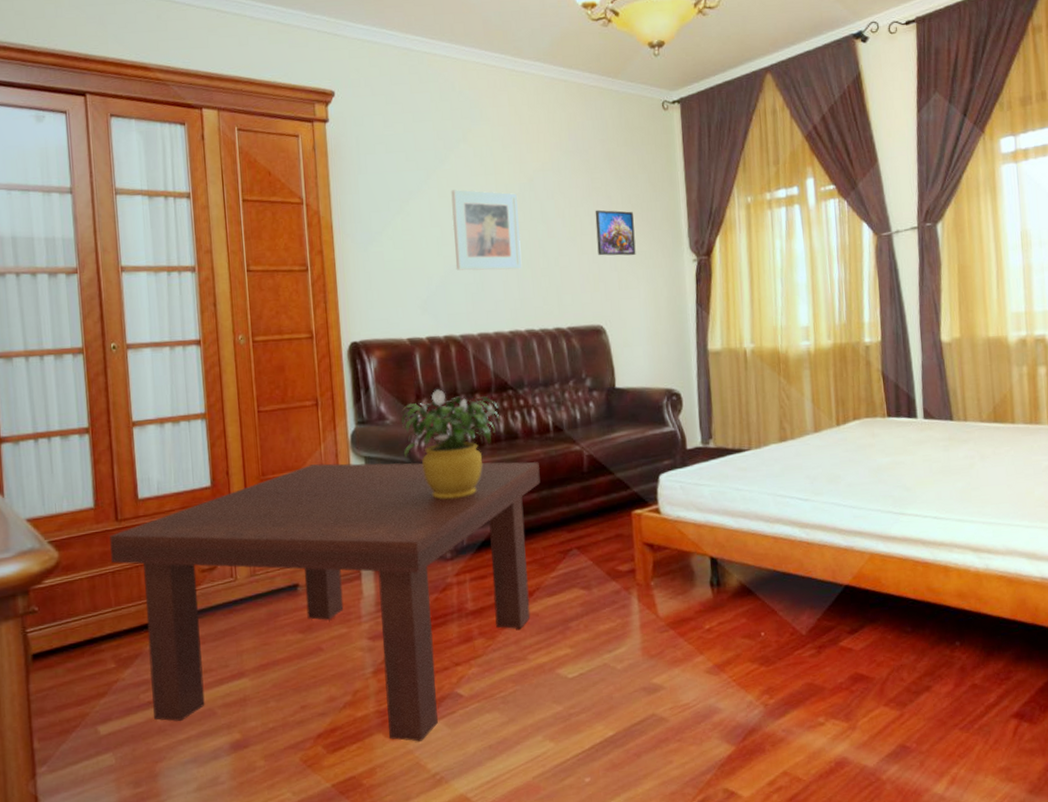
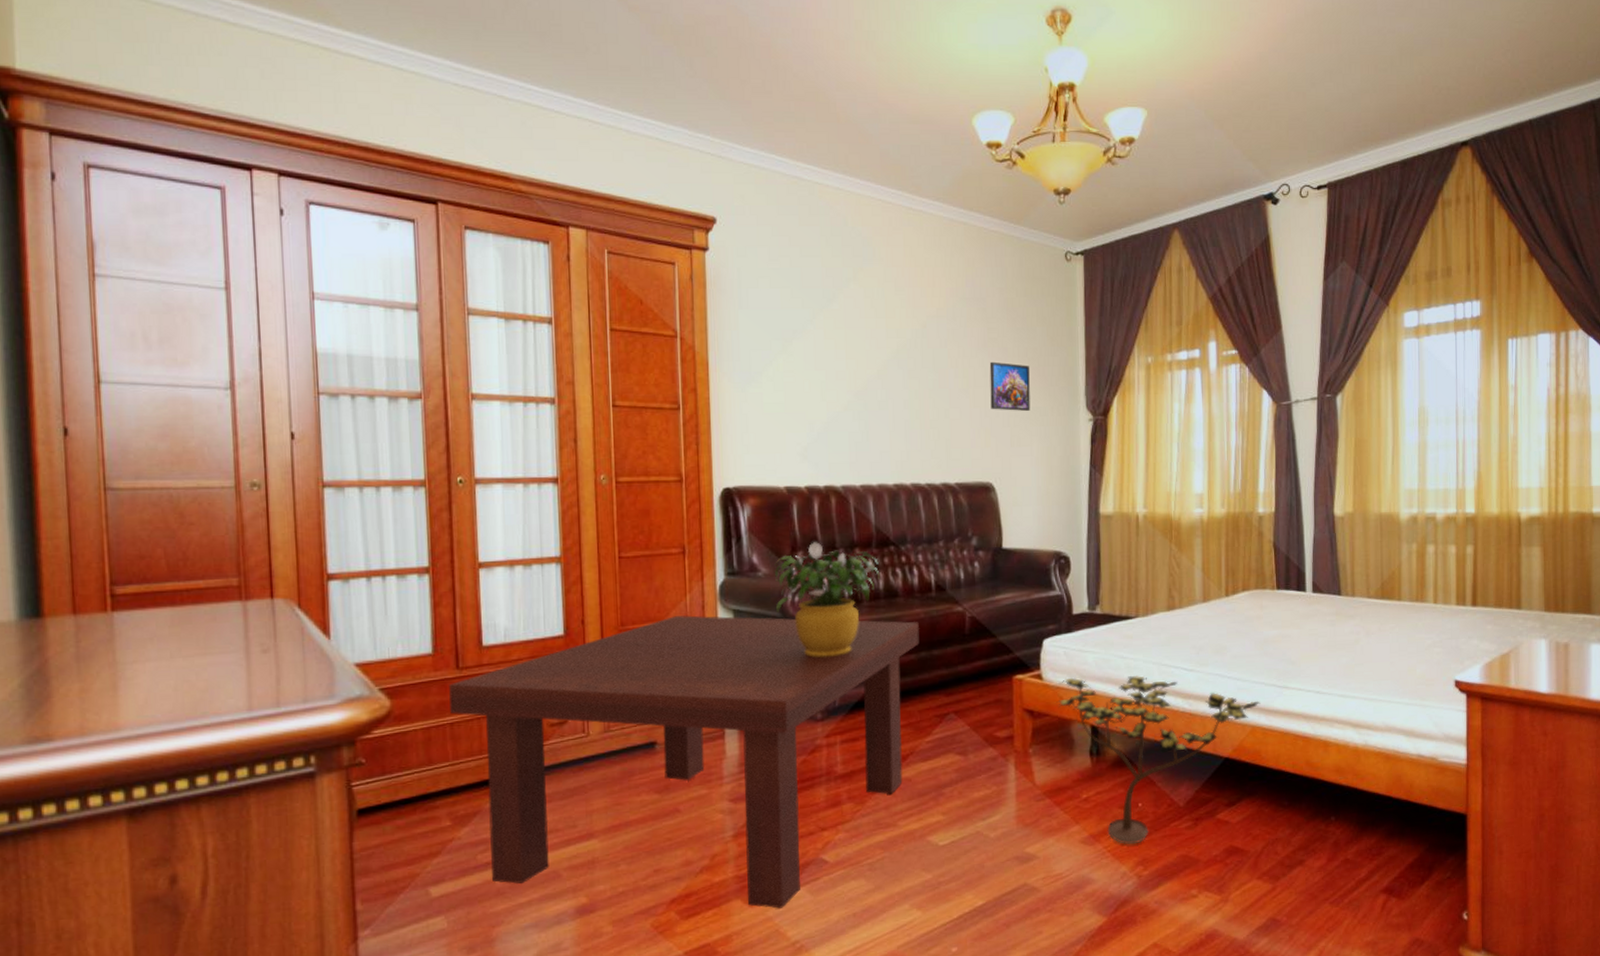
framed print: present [451,189,522,271] -> none [838,332,911,420]
decorative plant: none [675,507,878,674] -> present [1056,676,1260,845]

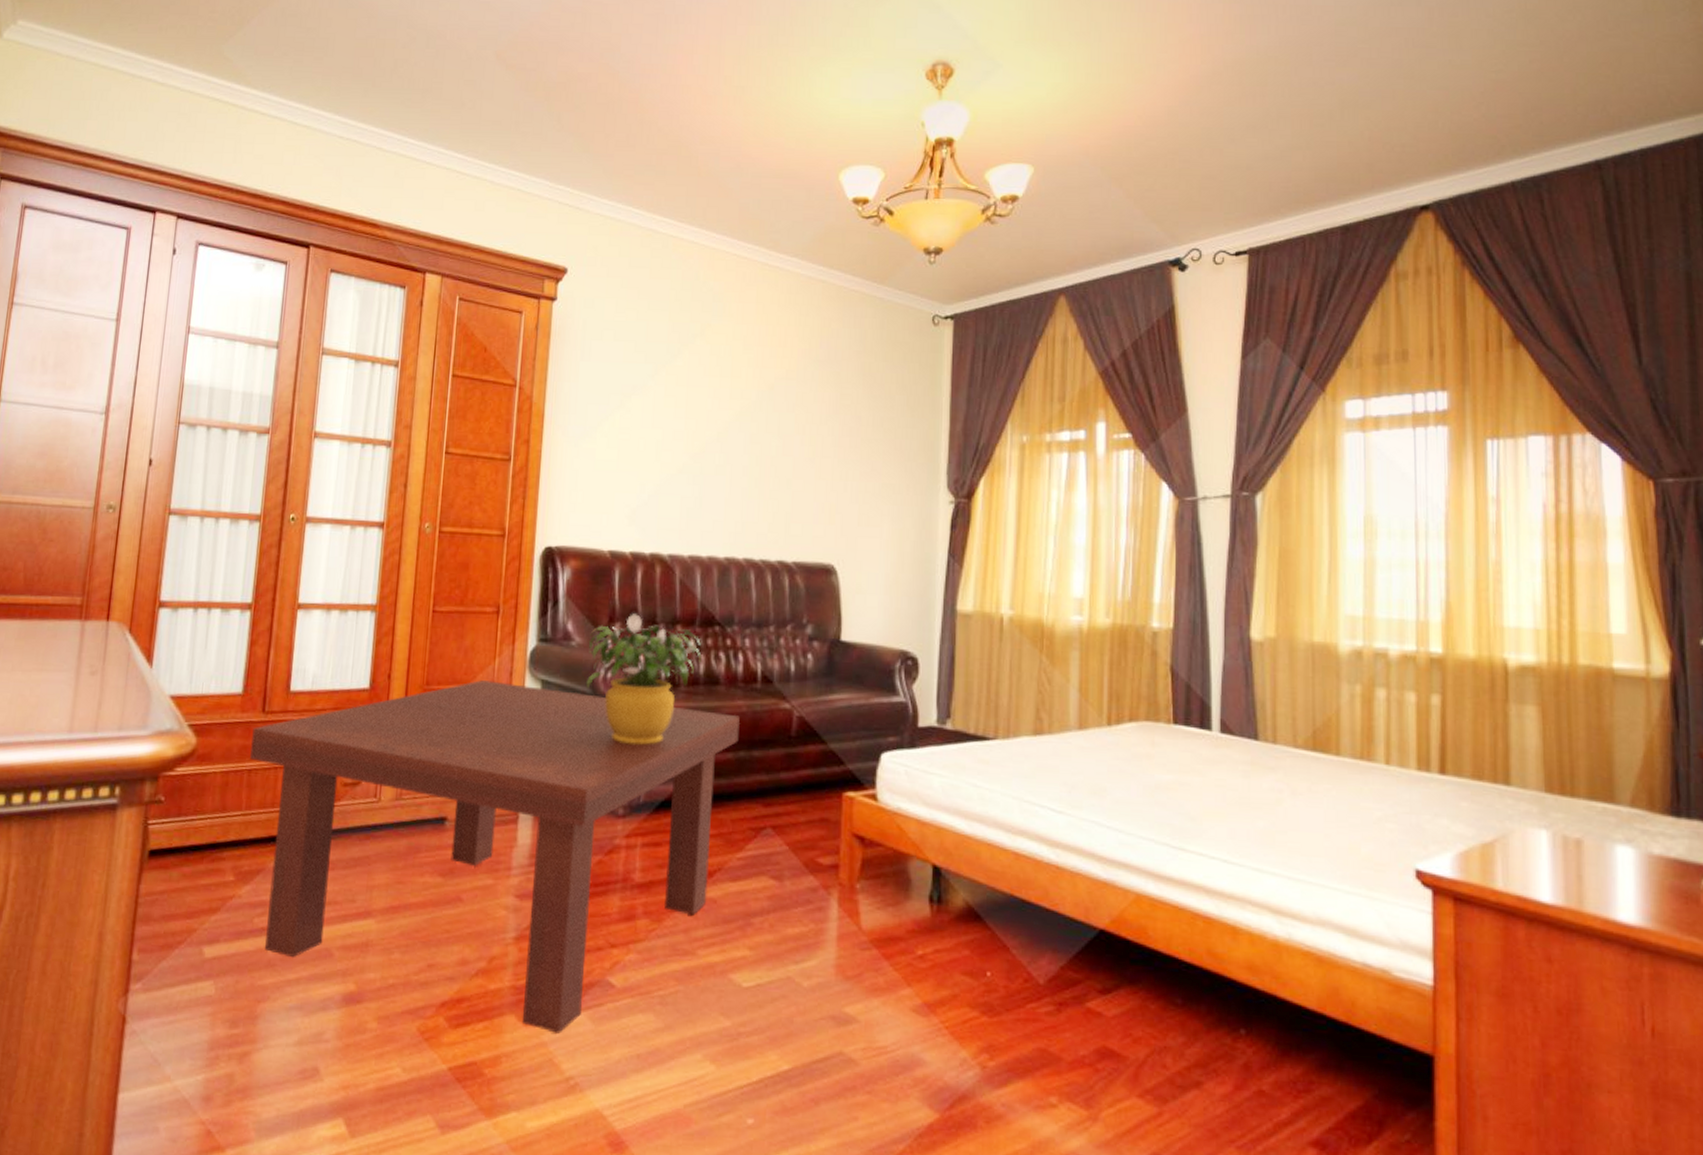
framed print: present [989,361,1030,411] -> none [838,430,884,487]
decorative plant: present [1056,676,1260,845] -> none [892,803,1148,1024]

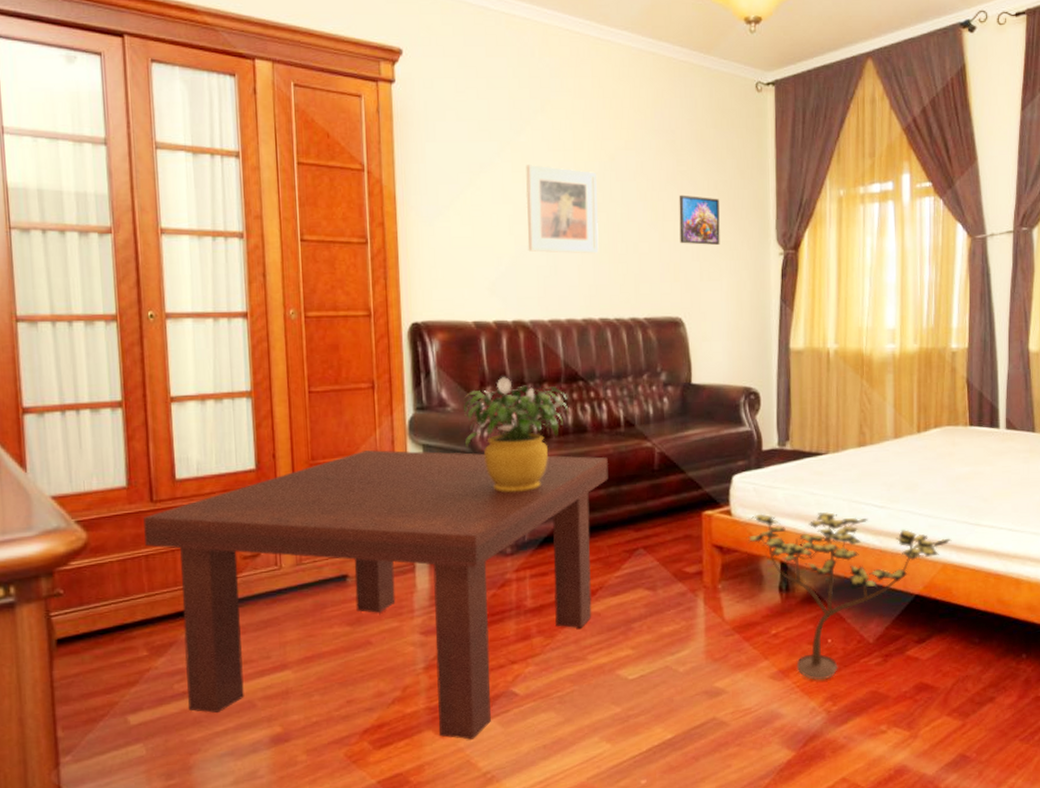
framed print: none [673,389,754,488] -> present [526,165,599,254]
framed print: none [838,430,884,487] -> present [679,194,720,245]
decorative plant: none [892,803,1148,1024] -> present [746,512,952,681]

